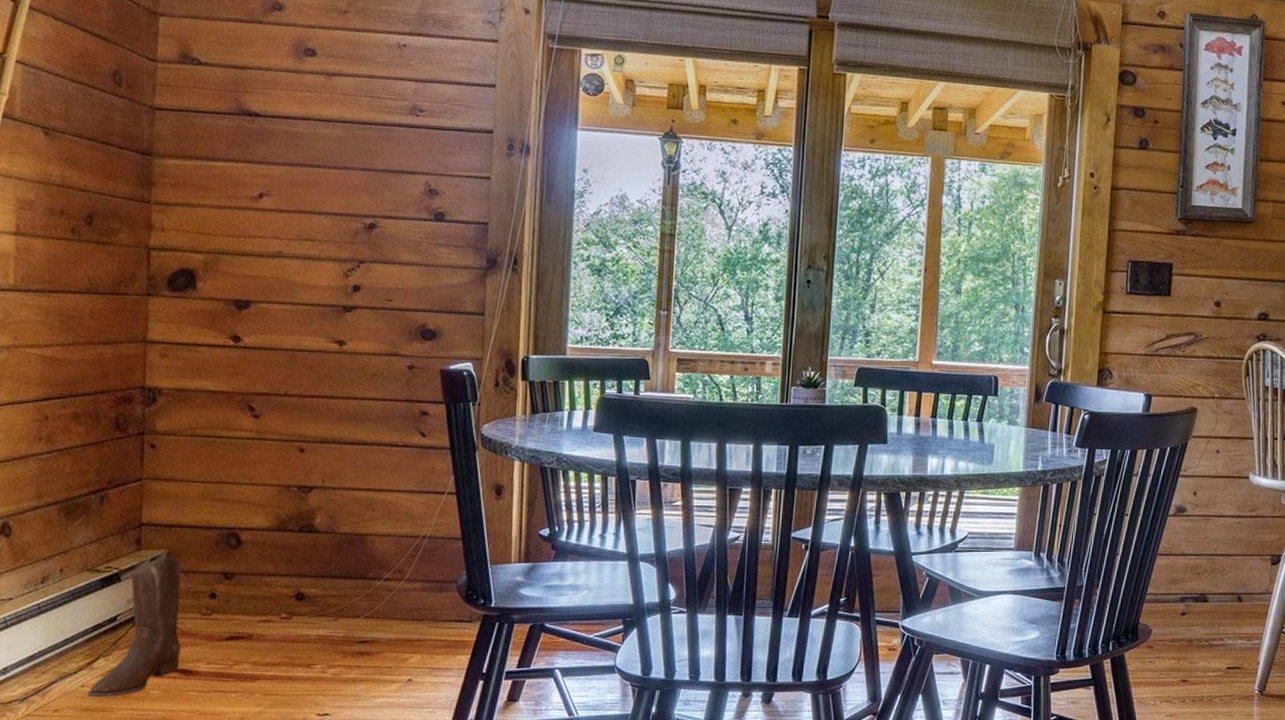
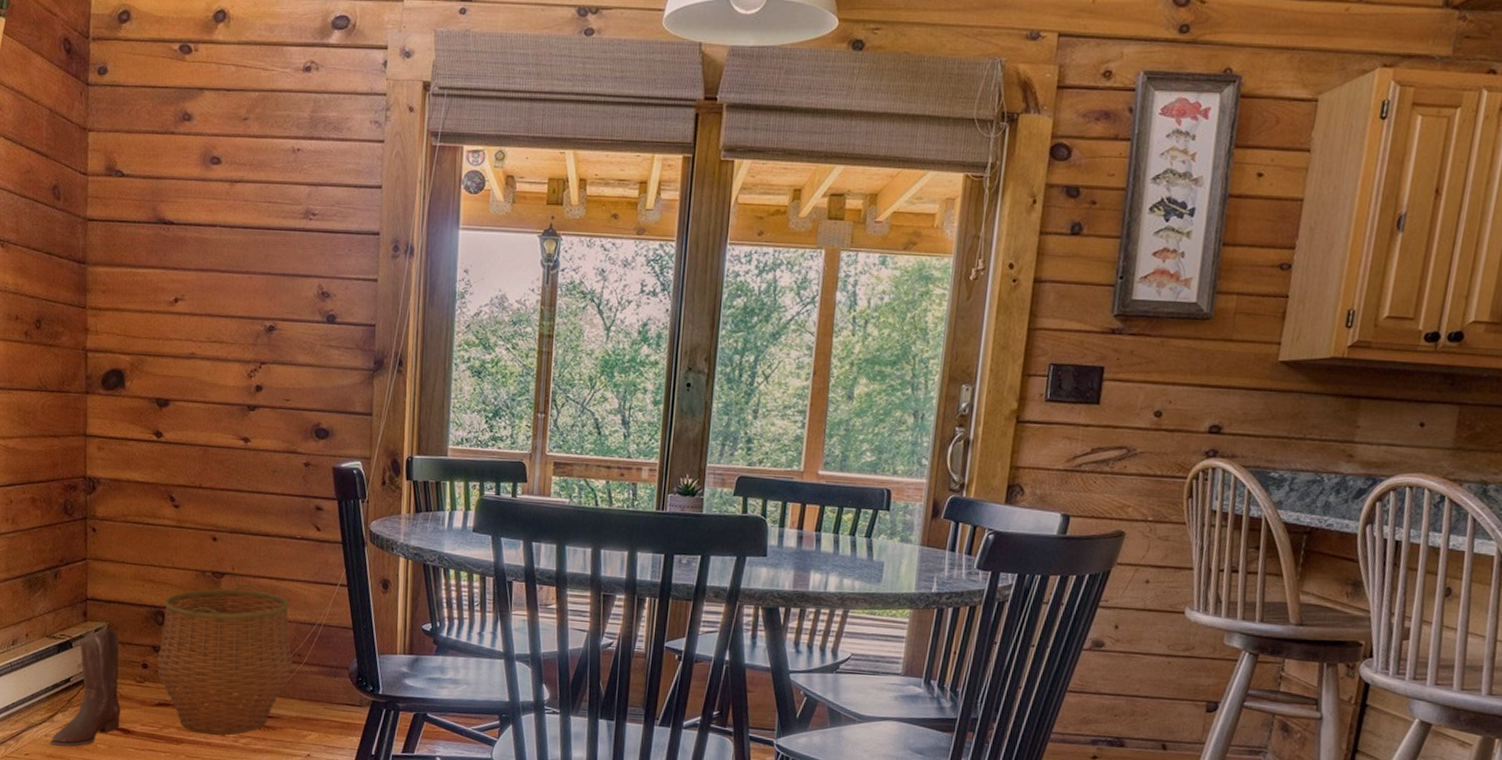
basket: none [228,497,392,667] -> present [156,583,292,735]

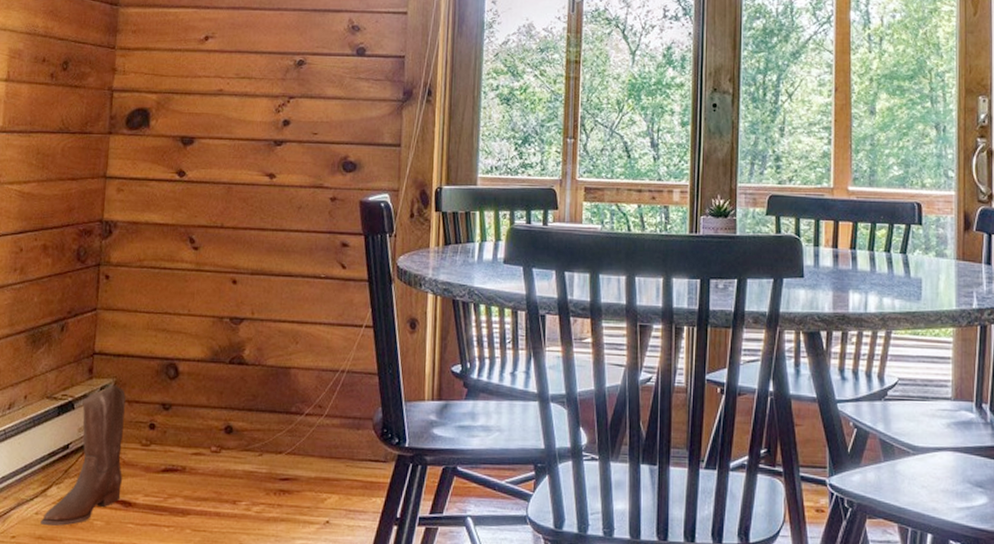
basket: present [156,583,292,735] -> none [165,329,313,503]

